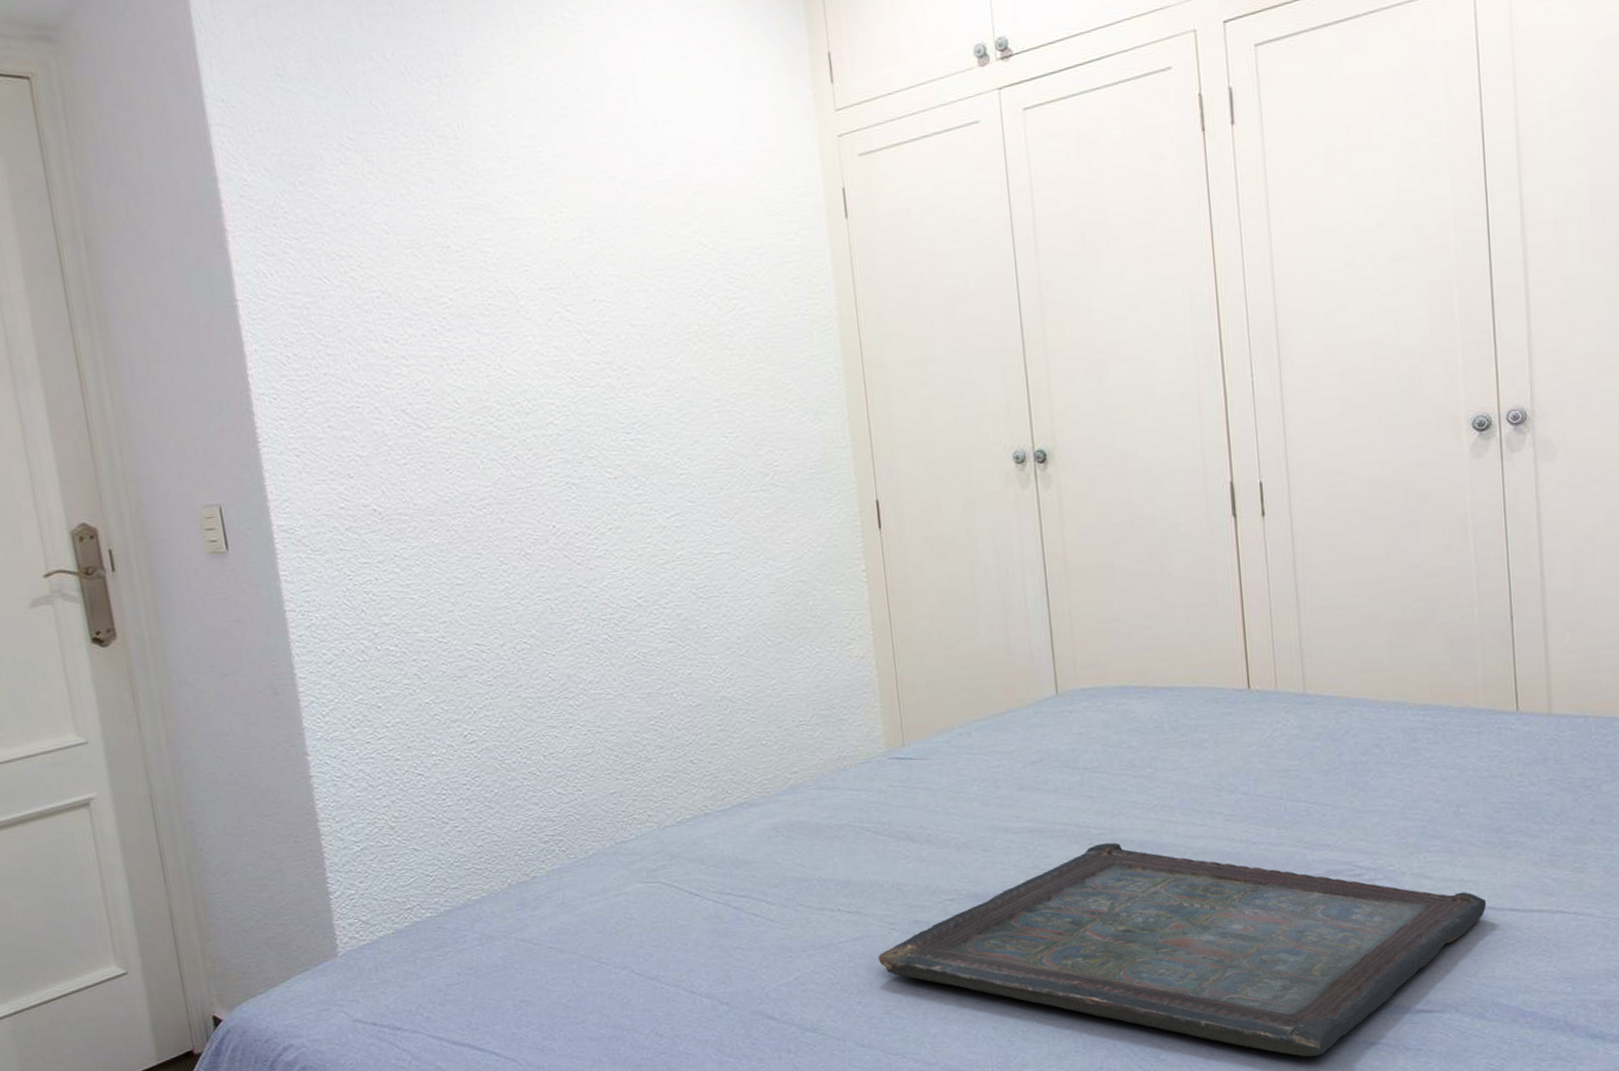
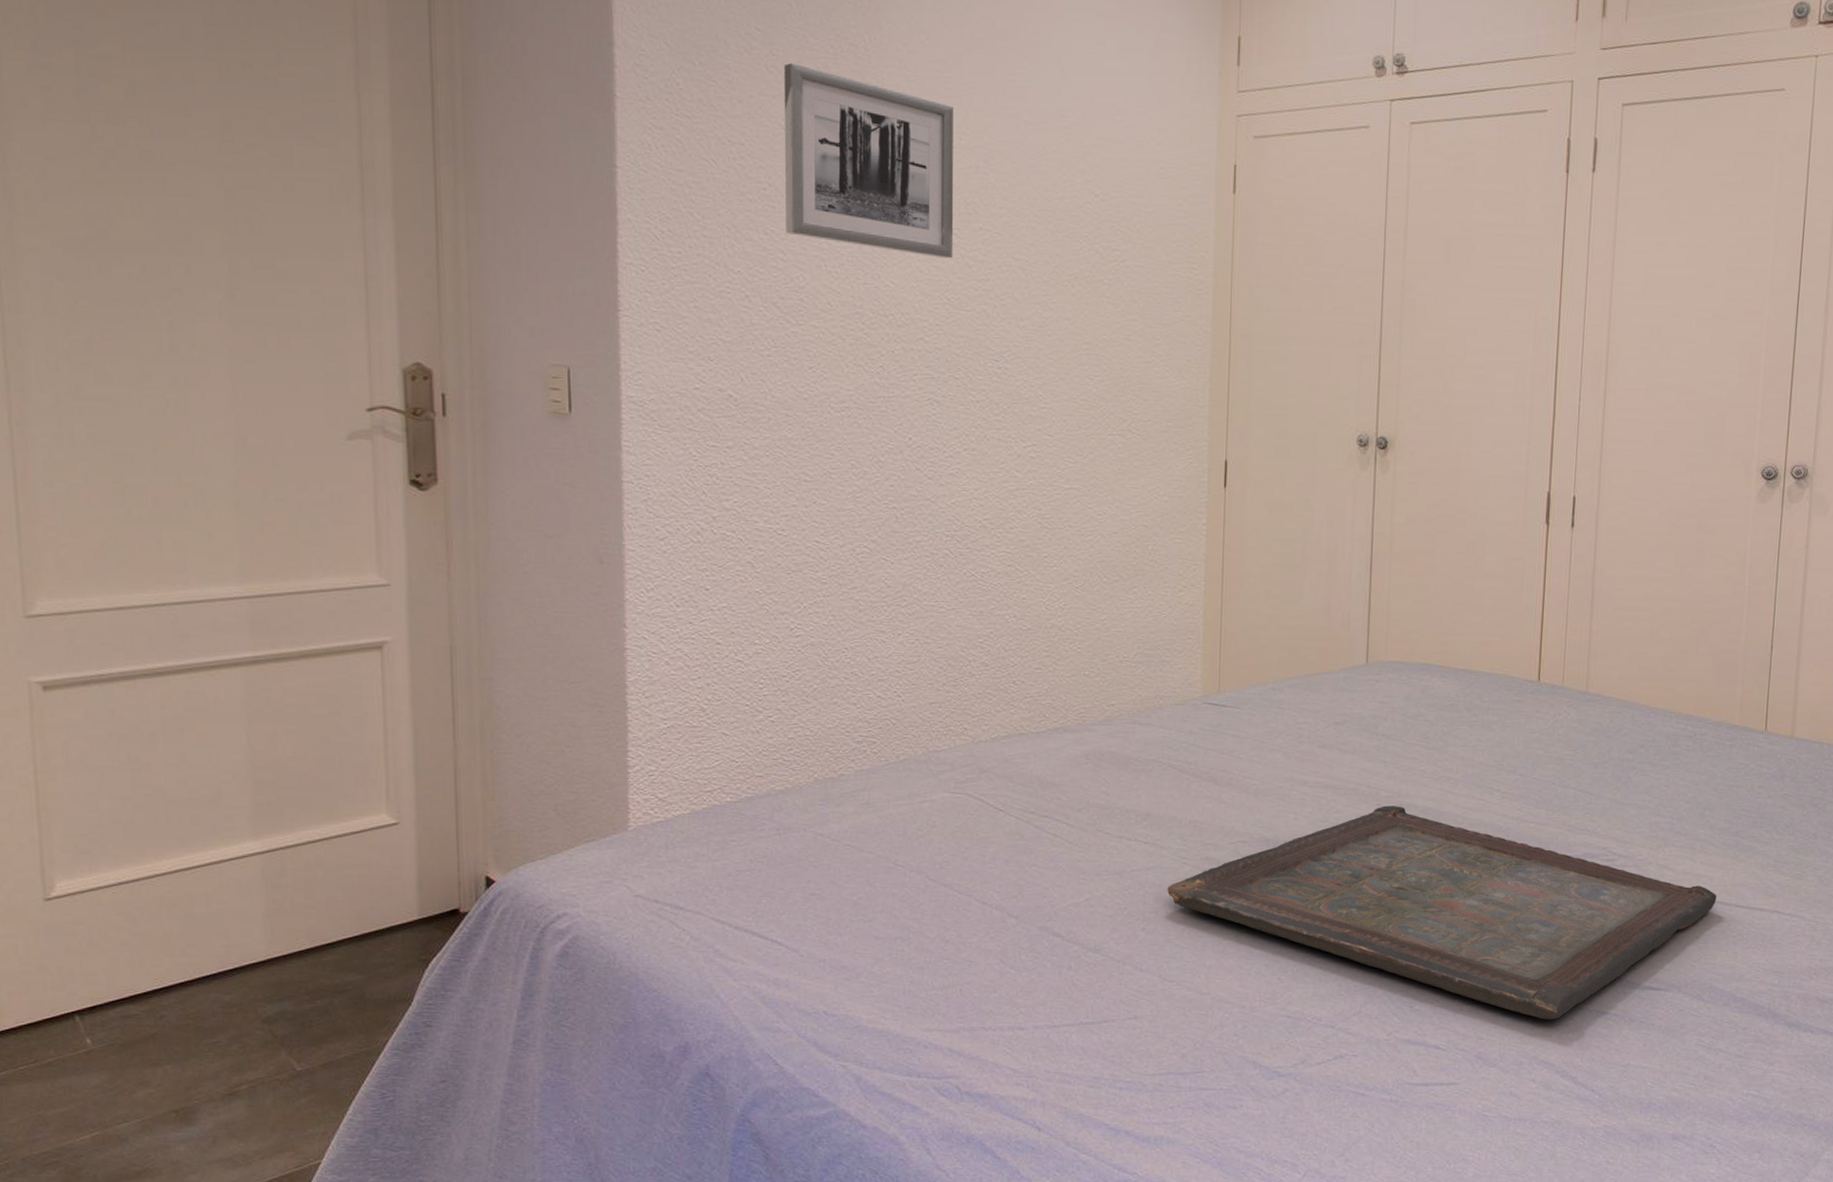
wall art: none [379,166,571,339] -> present [783,63,954,259]

